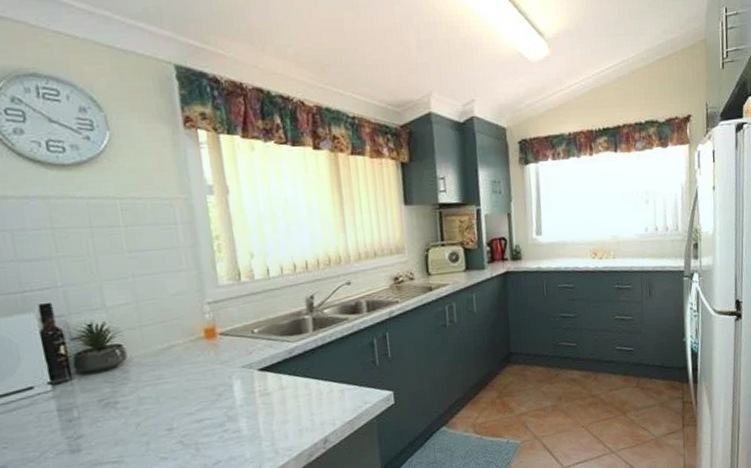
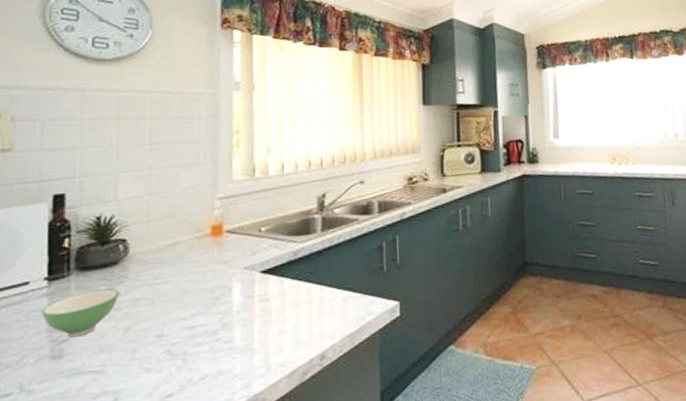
bowl: none [50,389,125,434] -> present [40,288,120,338]

